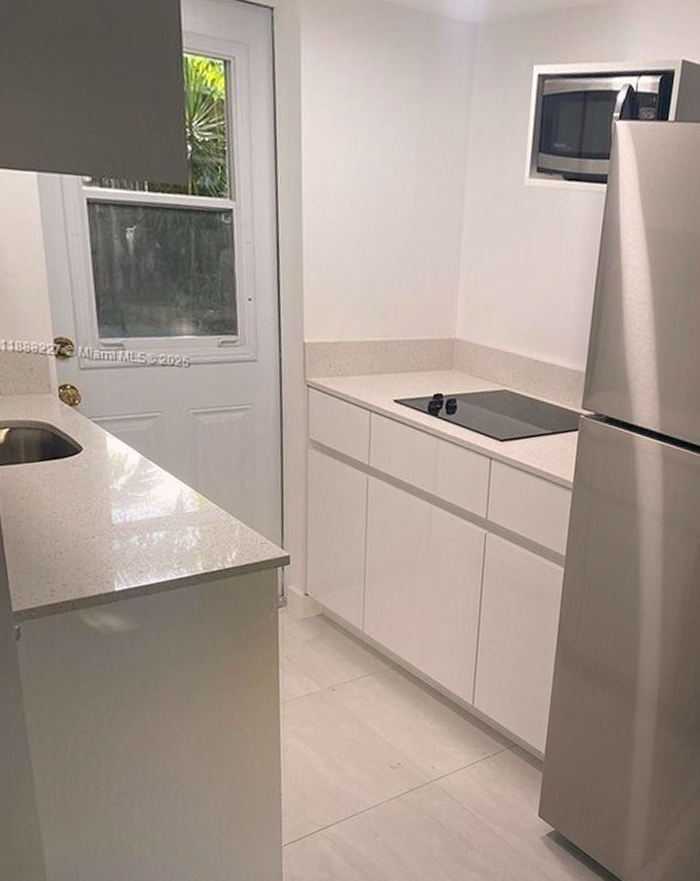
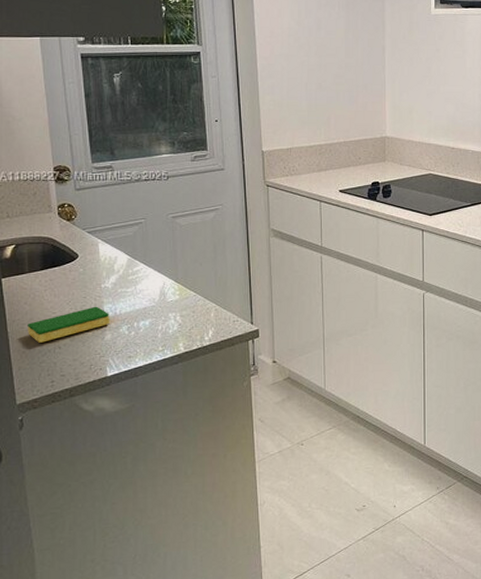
dish sponge: none [24,509,118,546] -> present [28,306,109,343]

